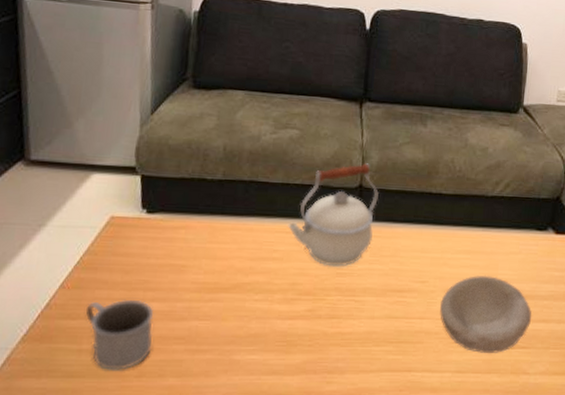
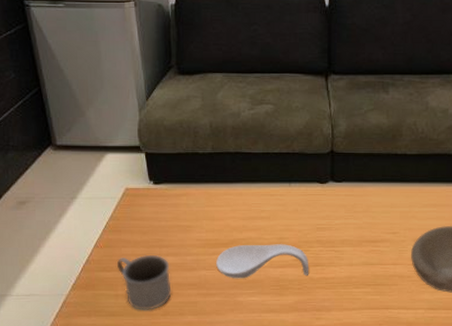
spoon rest: none [212,290,324,332] -> present [216,244,309,279]
kettle: present [288,163,379,267] -> none [271,131,349,223]

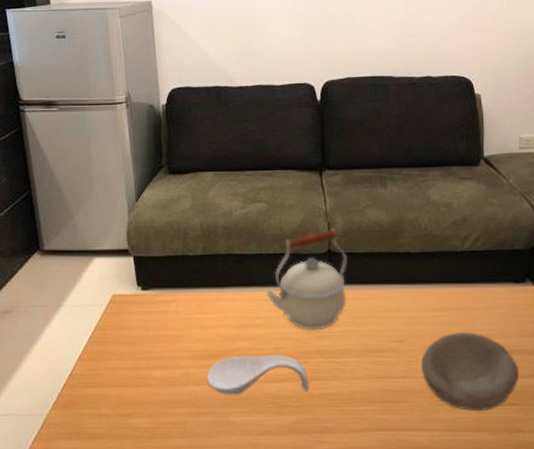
mug: present [116,254,172,310] -> none [101,368,159,432]
kettle: none [271,131,349,223] -> present [266,229,347,330]

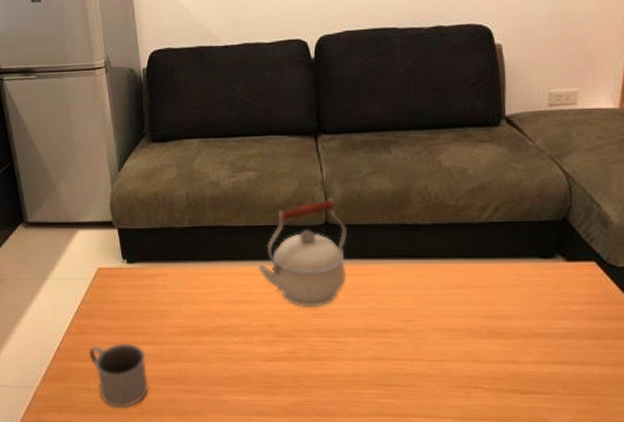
mug: none [101,368,159,432] -> present [89,343,149,408]
spoon rest: present [207,355,309,395] -> none [197,333,306,374]
bowl: present [421,331,520,411] -> none [432,311,547,399]

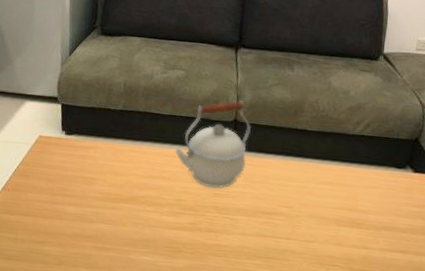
mug: present [89,343,149,408] -> none [20,201,71,258]

